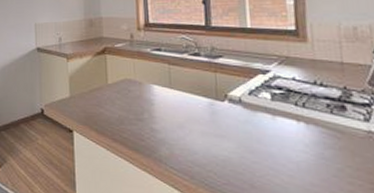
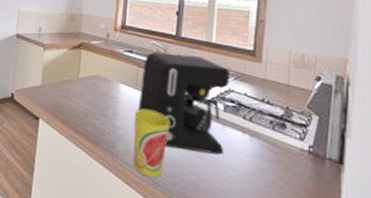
coffee maker: none [174,45,279,148] -> present [138,52,230,155]
cup: none [174,108,213,180] -> present [133,109,170,178]

